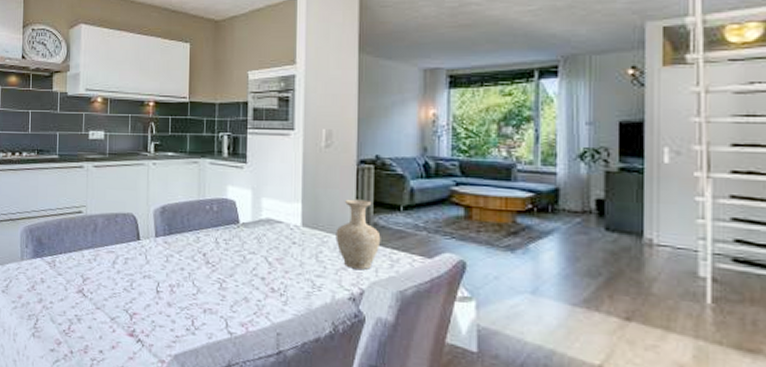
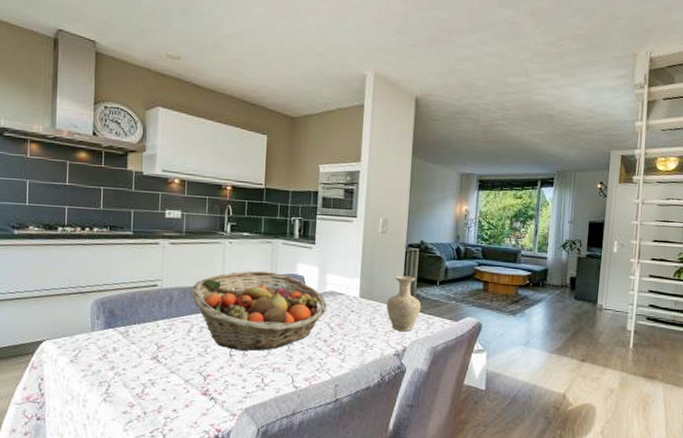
fruit basket: none [115,195,263,288] -> present [191,270,327,351]

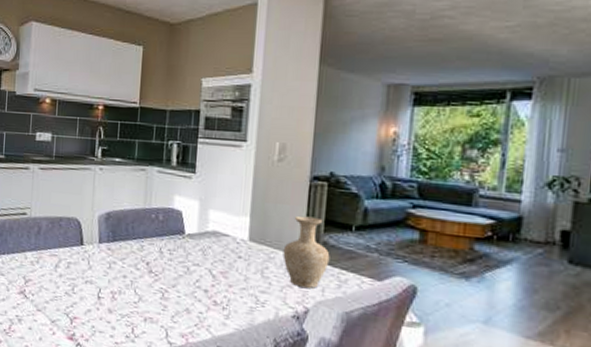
fruit basket: present [191,270,327,351] -> none [59,202,208,296]

